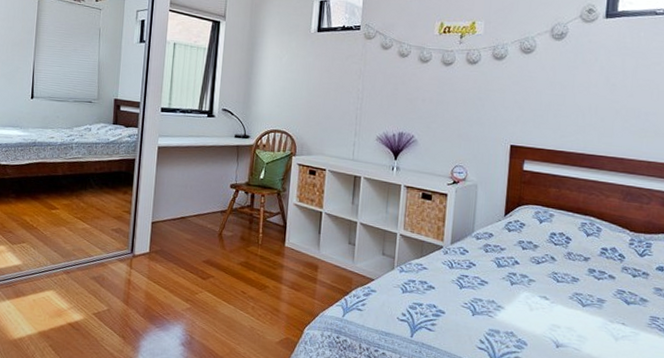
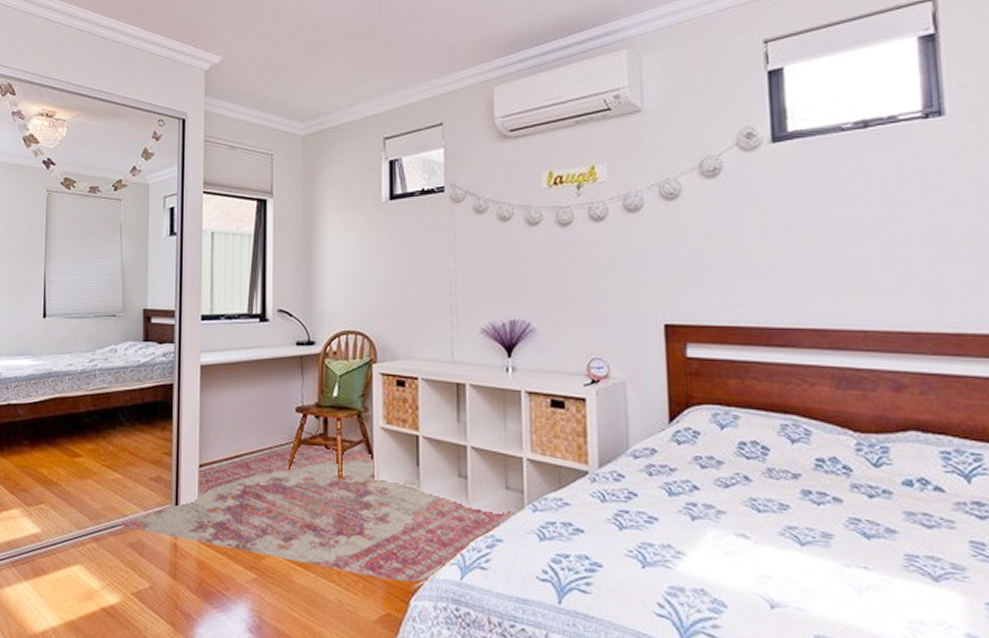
rug: none [83,210,394,322] -> present [116,442,524,590]

